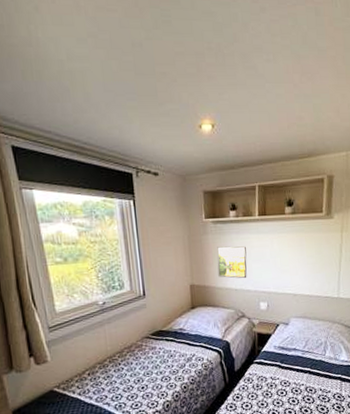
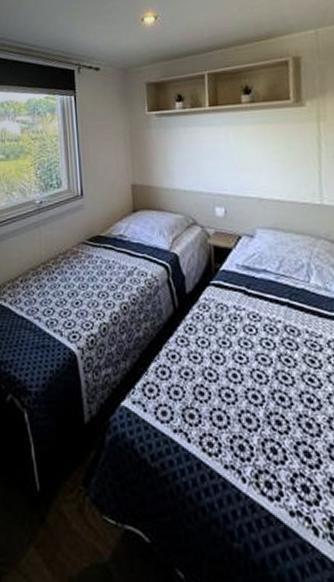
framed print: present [217,246,247,279] -> none [162,140,198,179]

